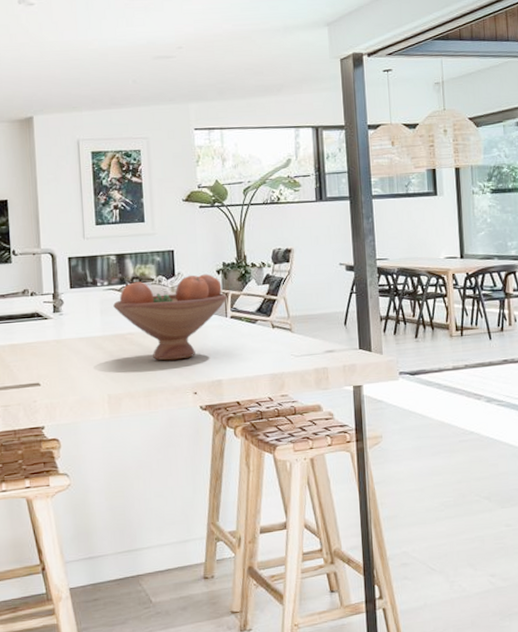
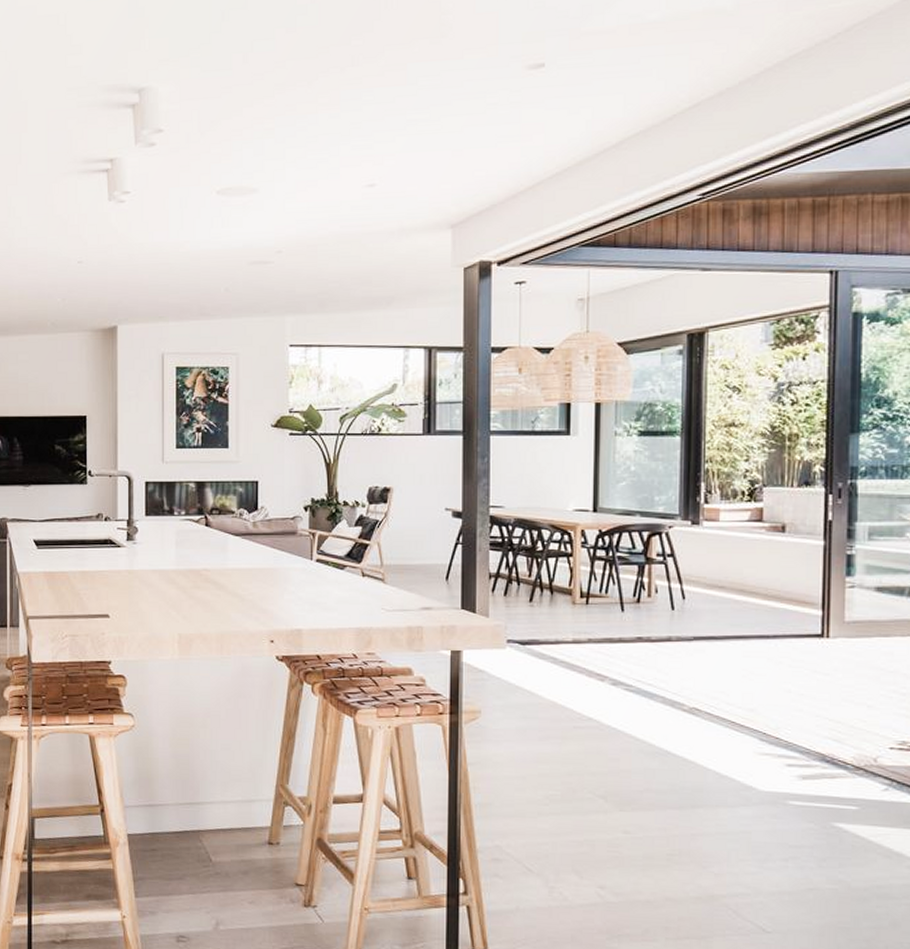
fruit bowl: present [113,274,227,361] -> none [190,510,314,603]

